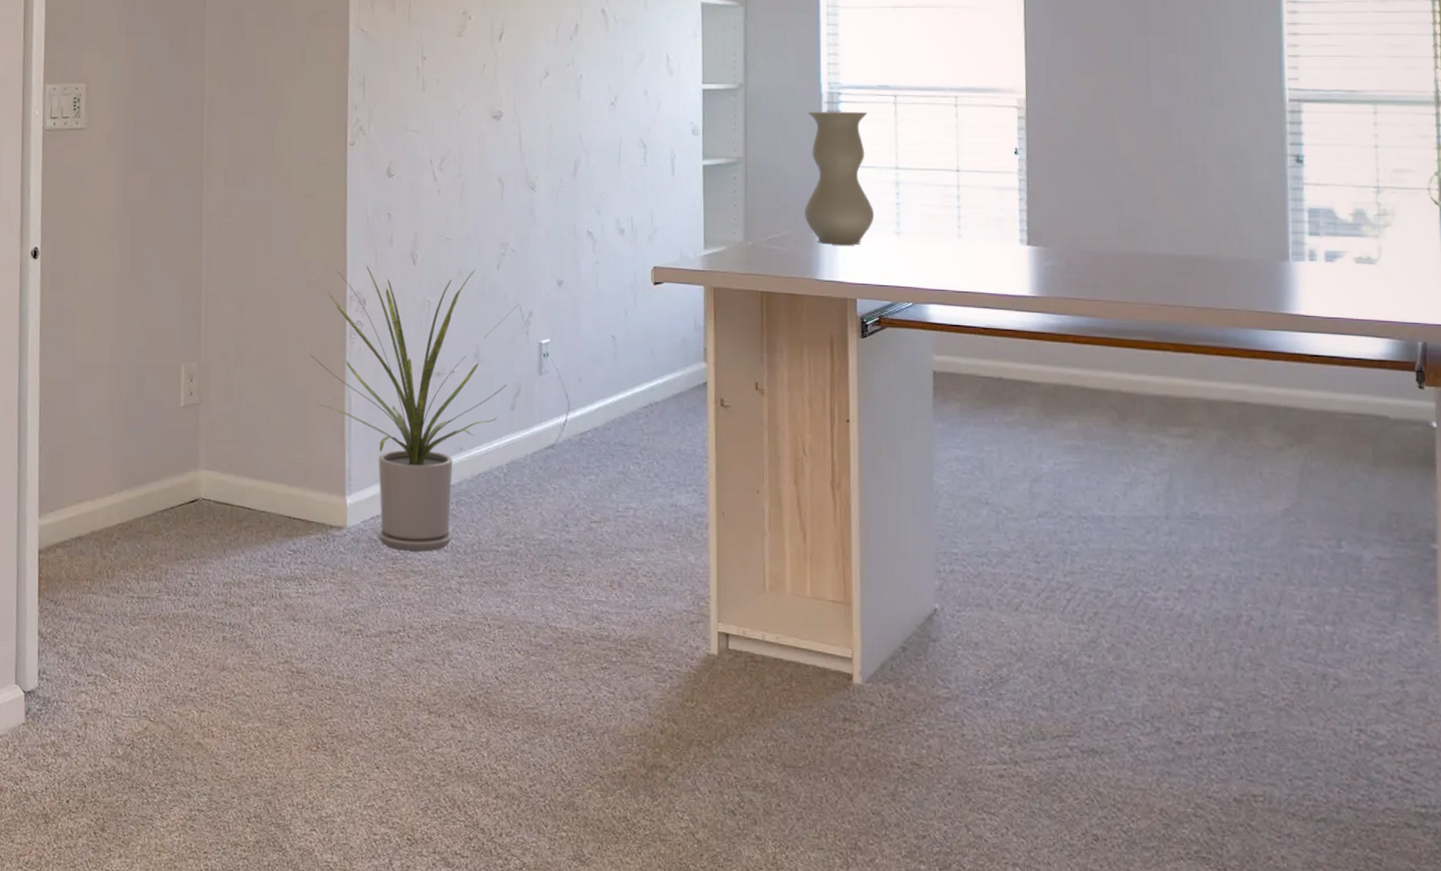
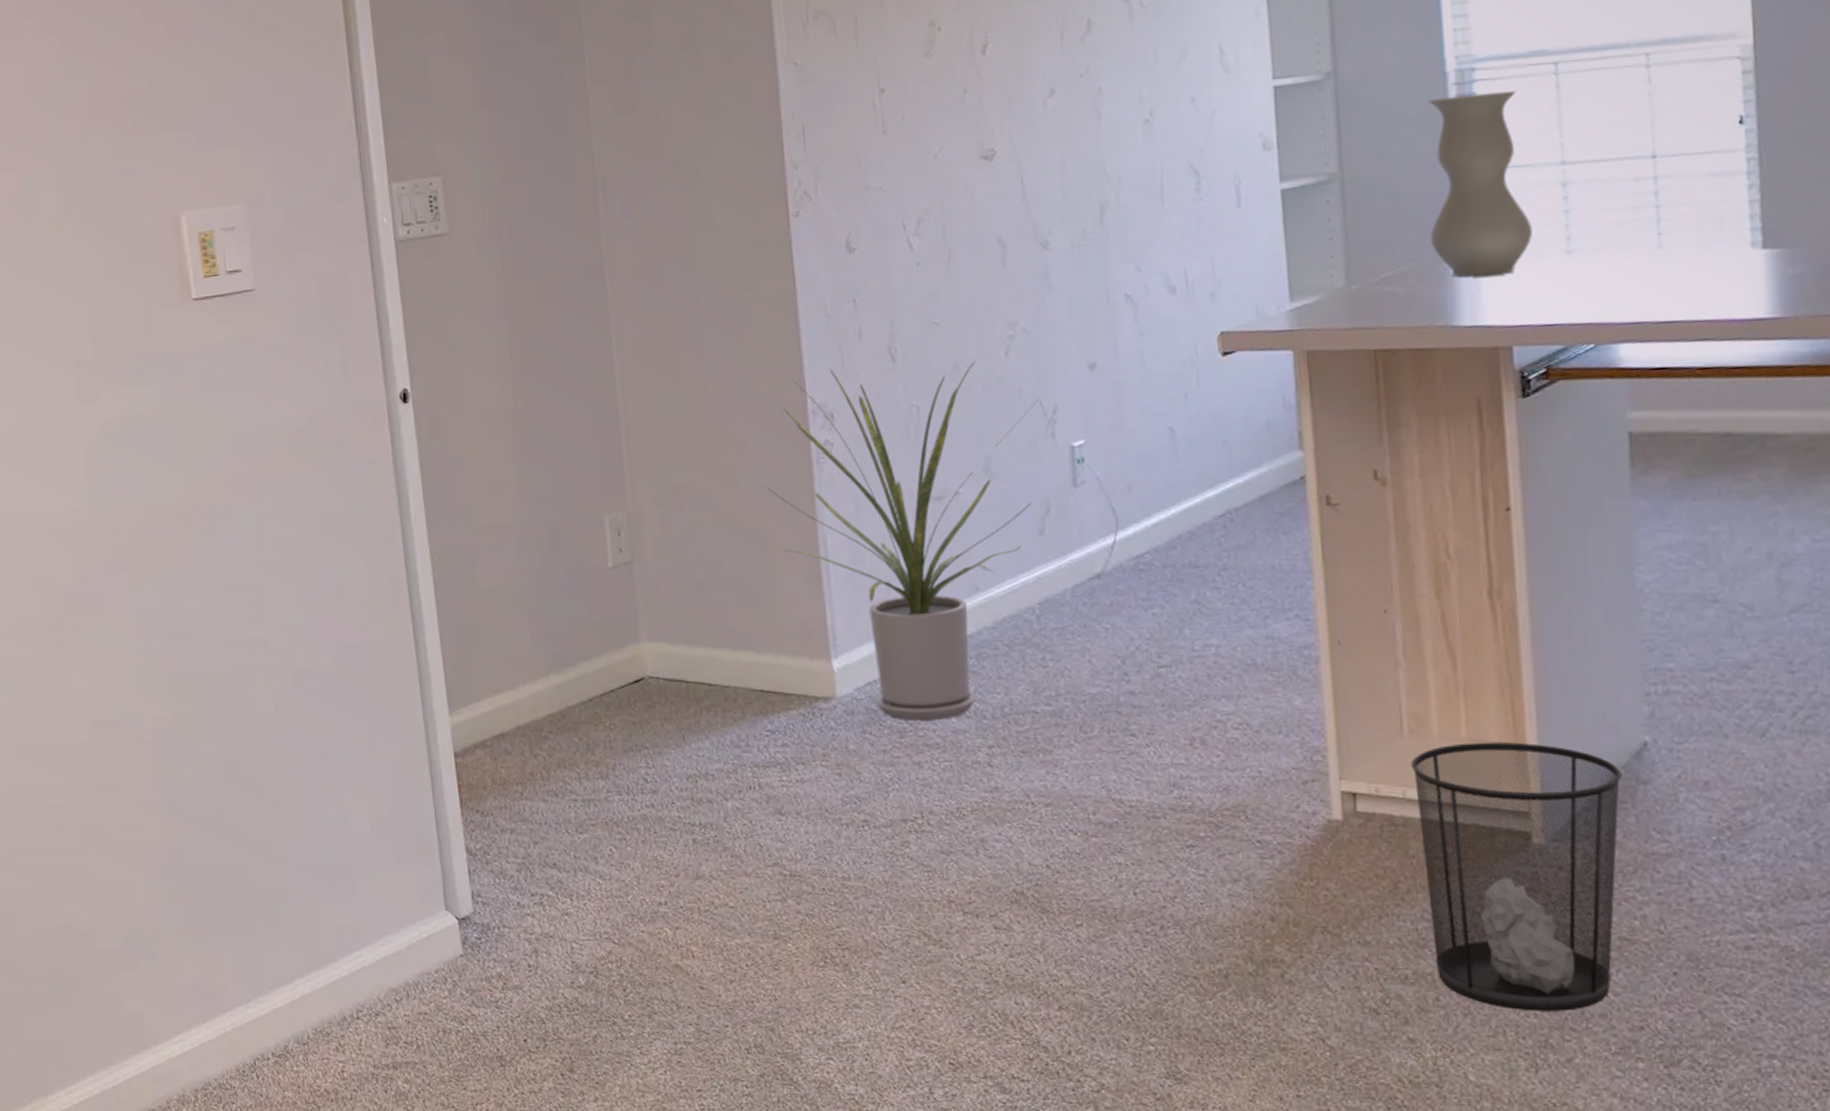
waste bin: none [769,600,918,820] -> present [1410,741,1622,1011]

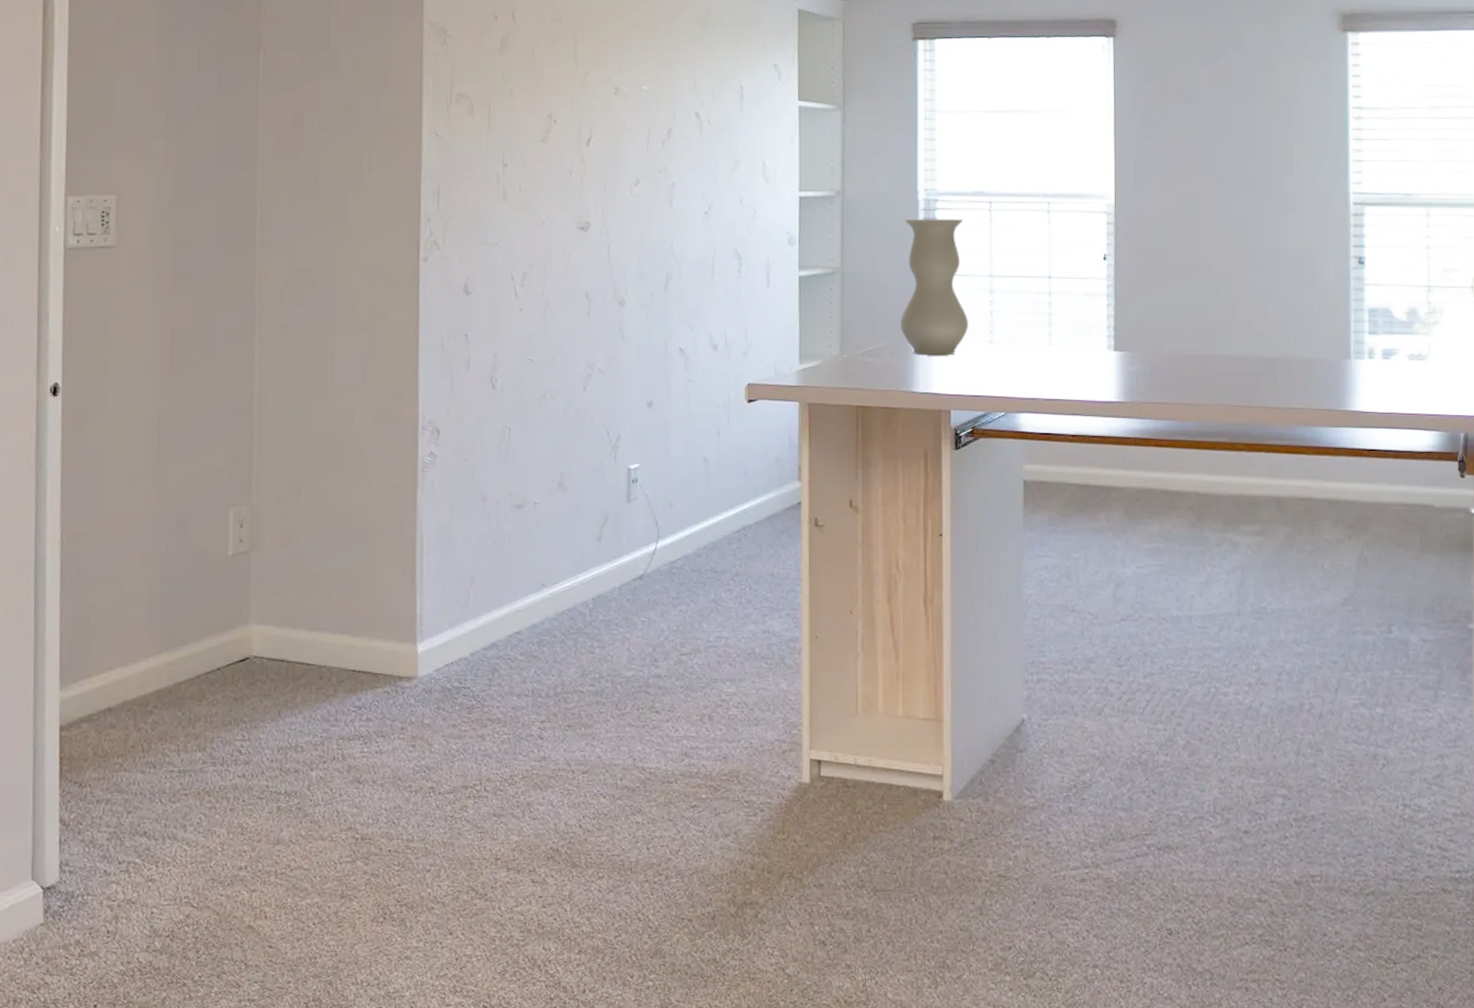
house plant: present [766,360,1038,721] -> none [376,391,606,699]
waste bin: present [1410,741,1622,1011] -> none [861,718,1007,938]

